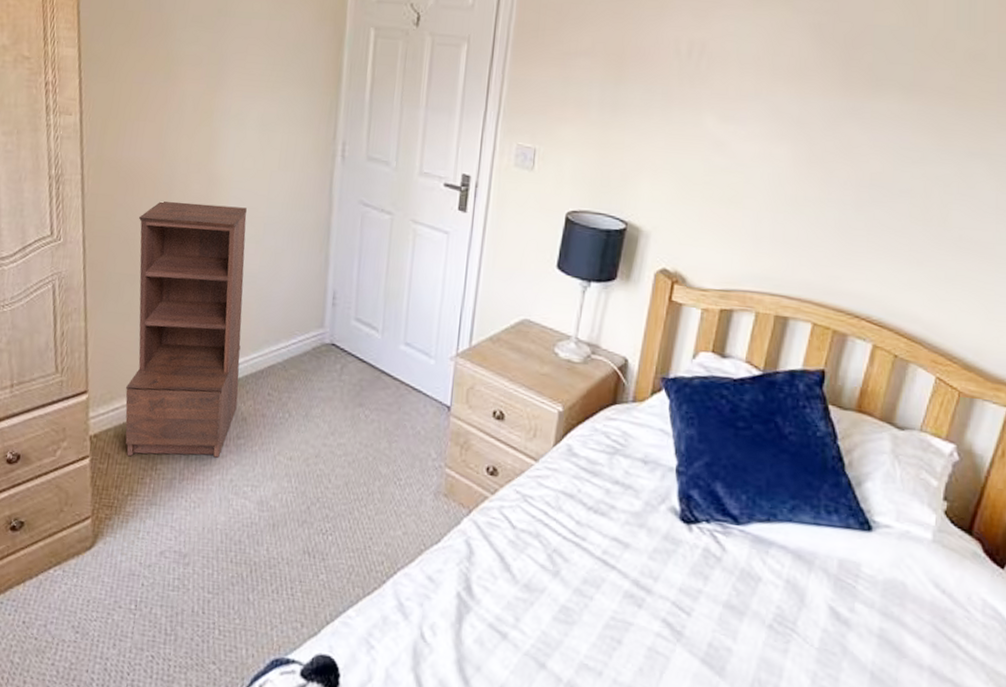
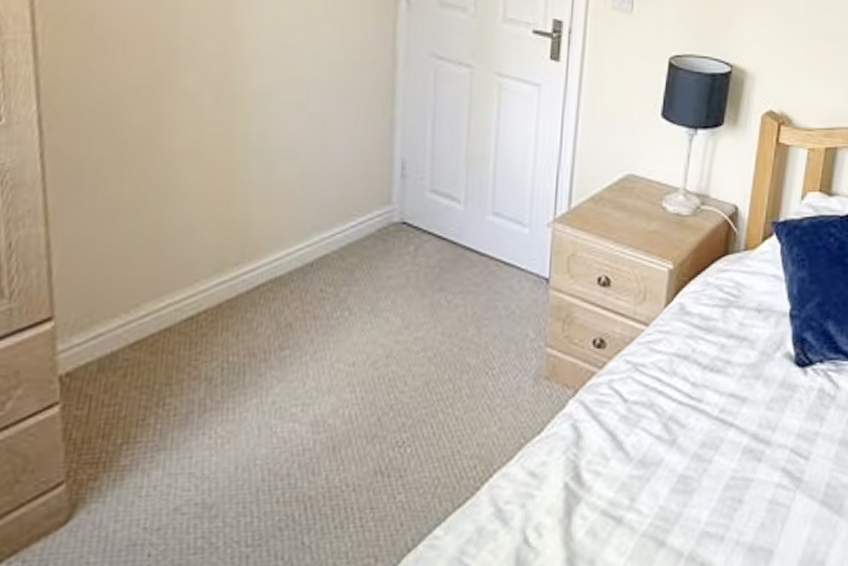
bookshelf: present [125,201,247,458] -> none [112,63,283,393]

